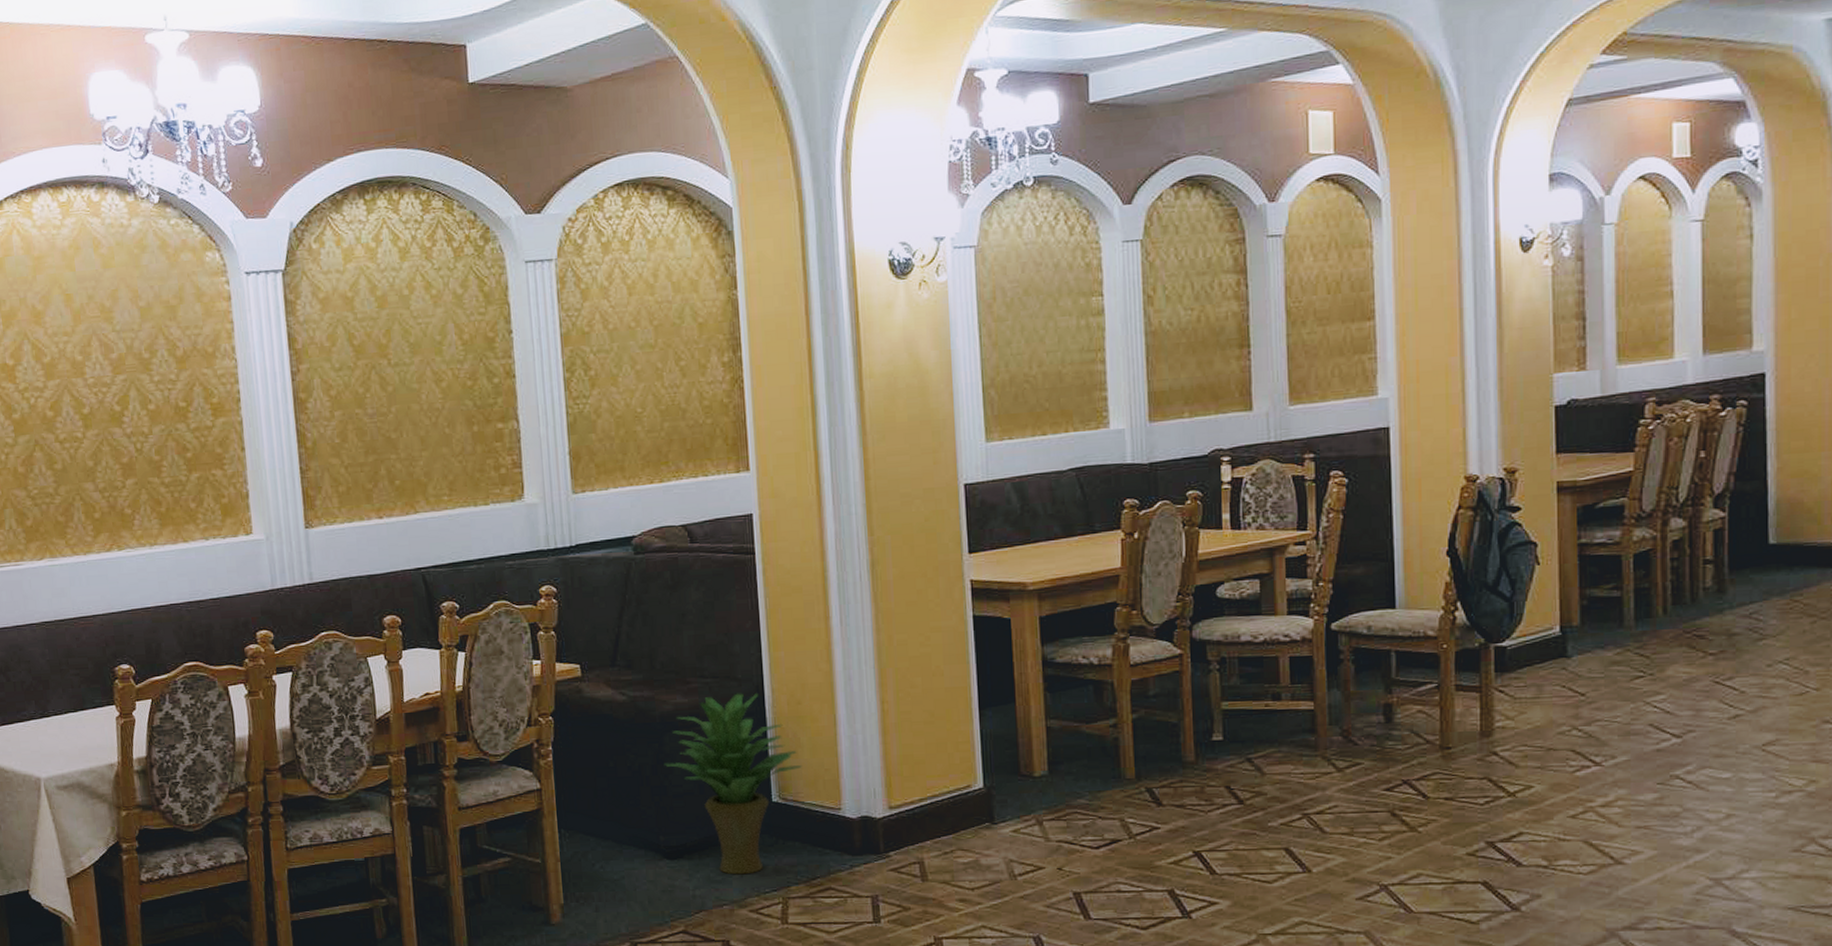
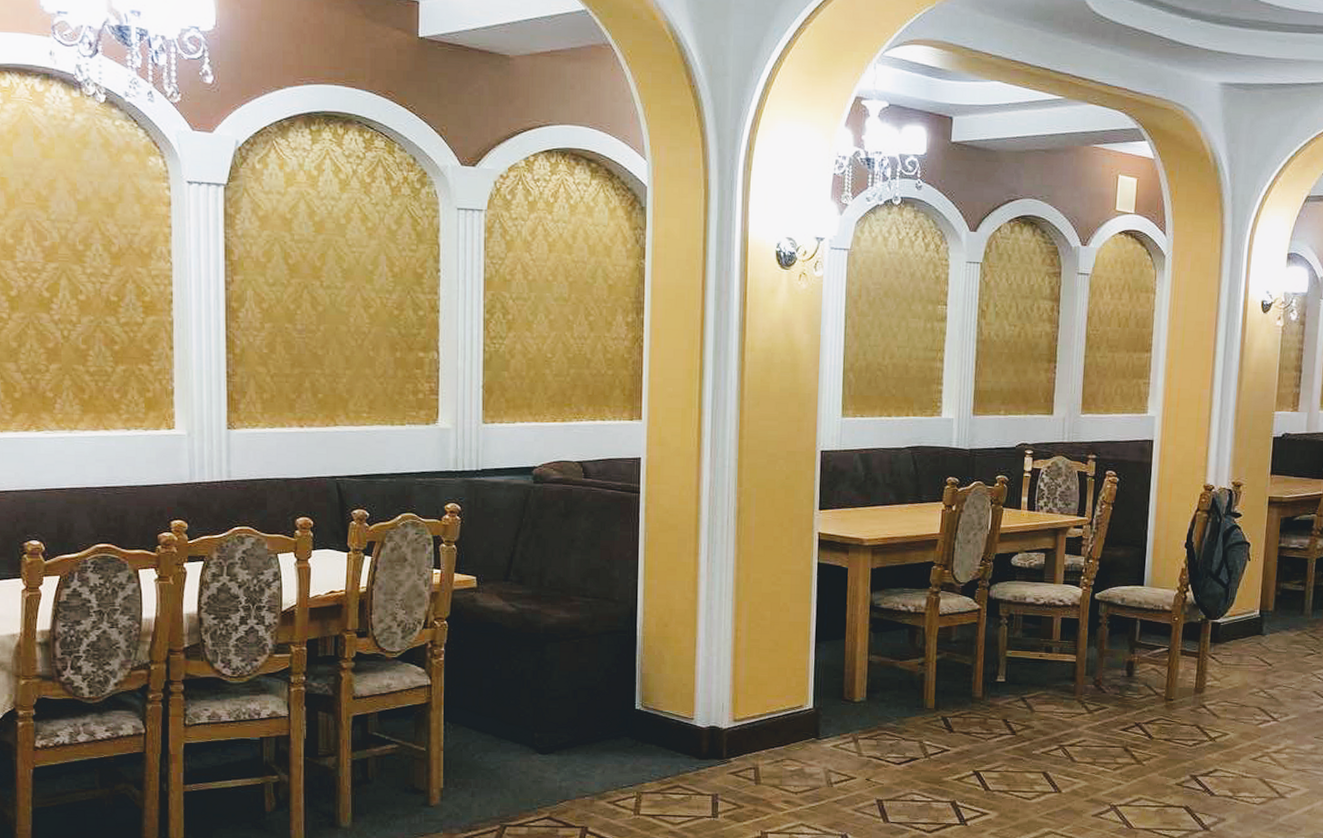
potted plant: present [664,693,802,875] -> none [544,613,664,771]

